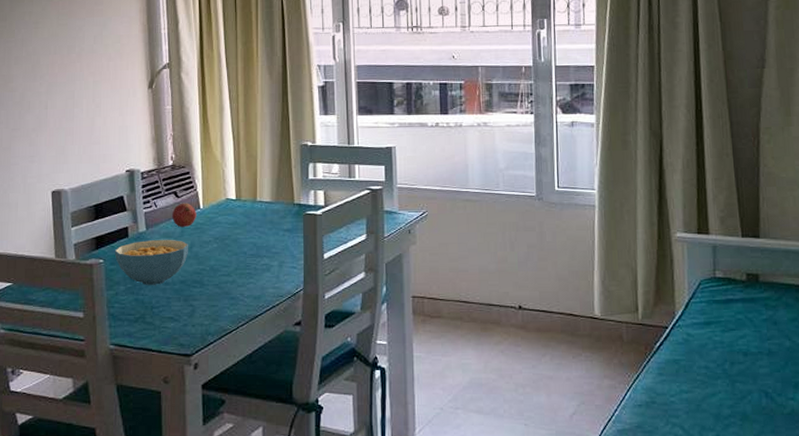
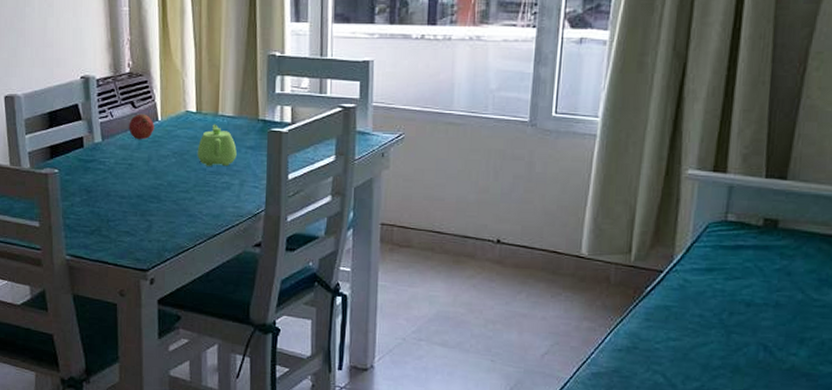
cereal bowl: present [114,239,189,285] -> none [69,151,147,198]
teapot: none [237,210,275,250] -> present [197,124,237,167]

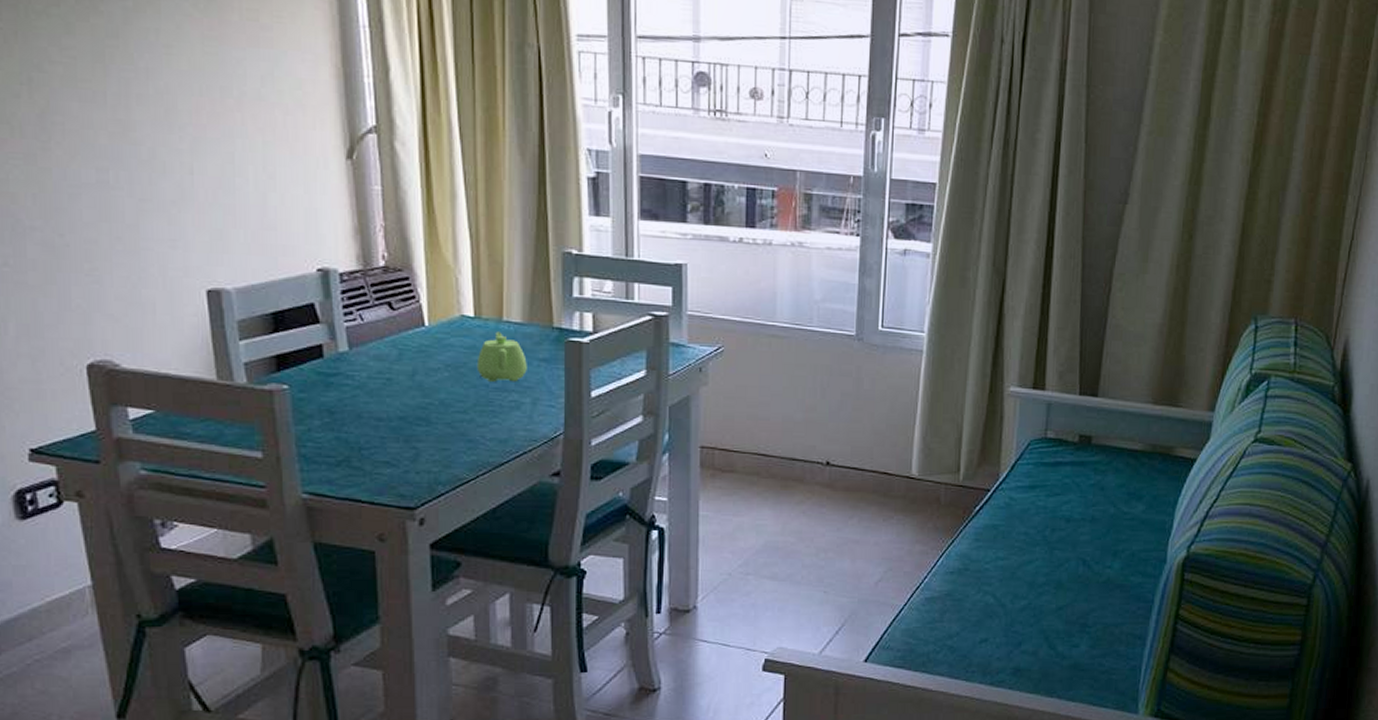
fruit: present [129,114,154,140] -> none [386,317,420,350]

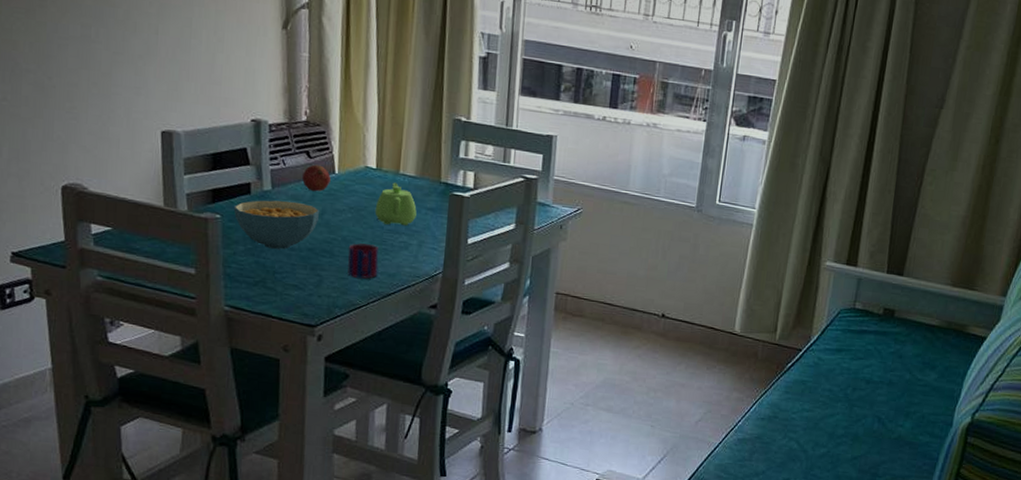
cereal bowl: none [304,363,410,421] -> present [233,200,320,250]
fruit: none [386,317,420,350] -> present [302,164,331,192]
mug: none [448,406,486,448] -> present [348,243,379,279]

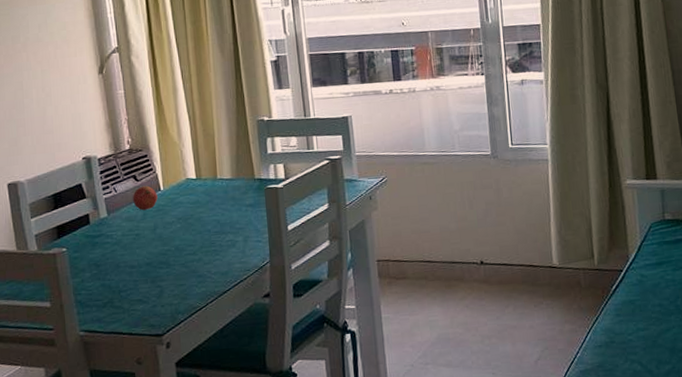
cereal bowl: present [233,200,320,250] -> none [77,223,153,270]
mug: present [348,243,379,279] -> none [182,248,212,282]
teapot: present [374,182,417,226] -> none [200,187,238,227]

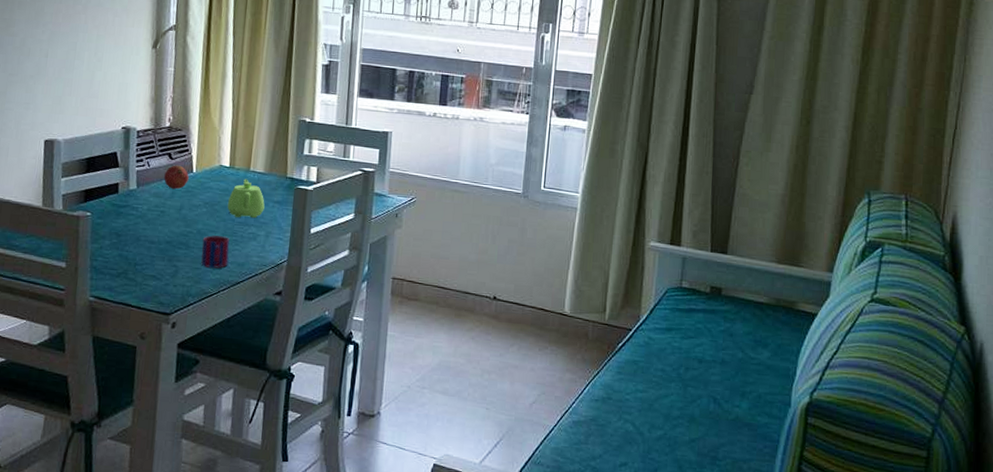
mug: none [182,248,212,282] -> present [201,235,230,268]
teapot: none [200,187,238,227] -> present [227,179,265,219]

